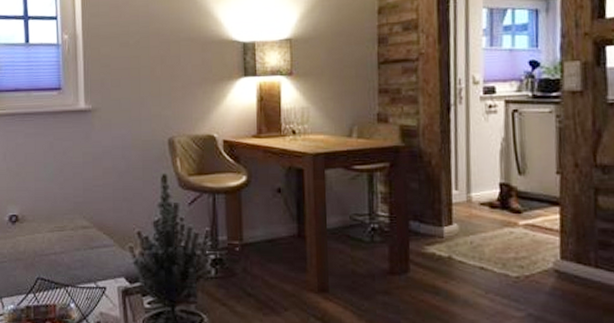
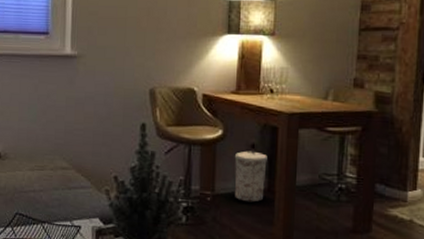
trash can: none [260,196,295,250] -> present [234,151,267,203]

